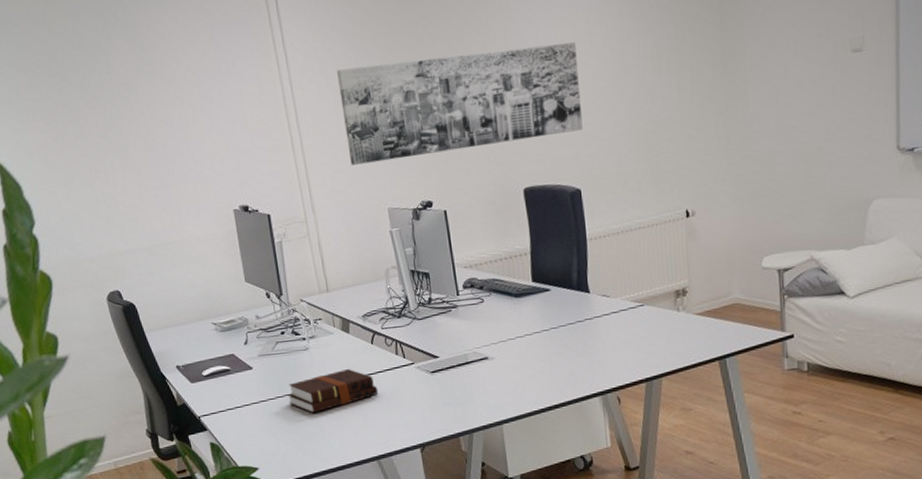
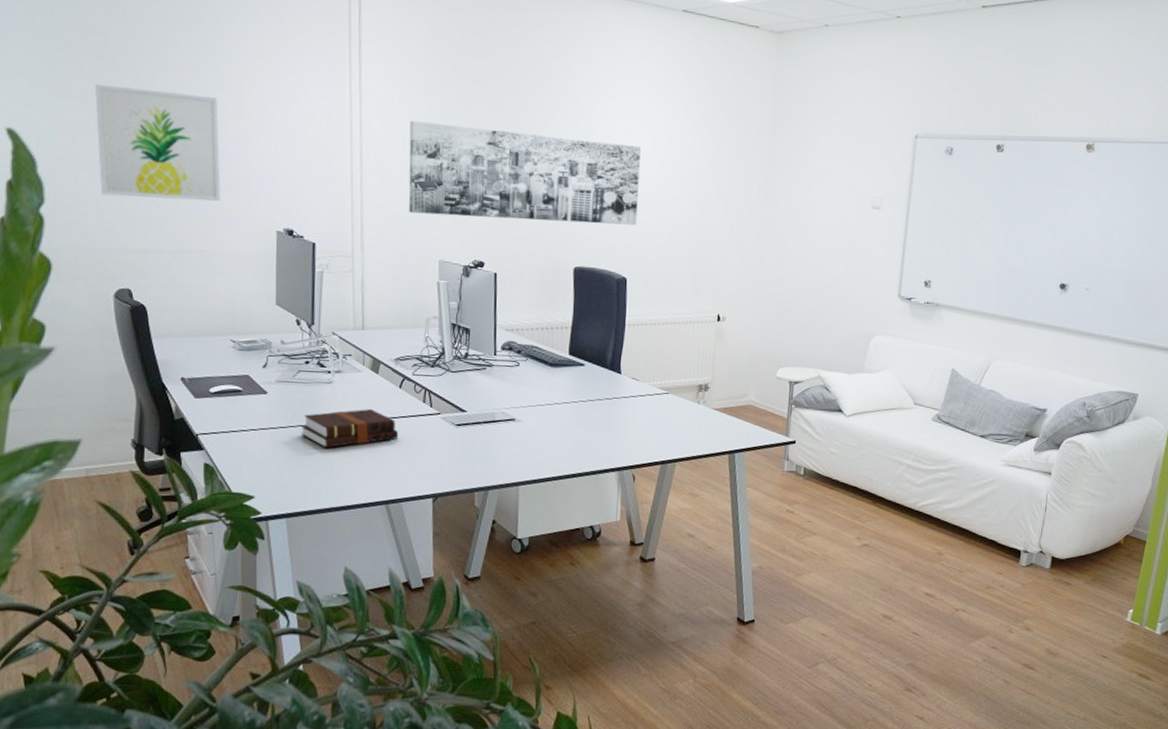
wall art: none [54,90,179,207] -> present [94,83,221,202]

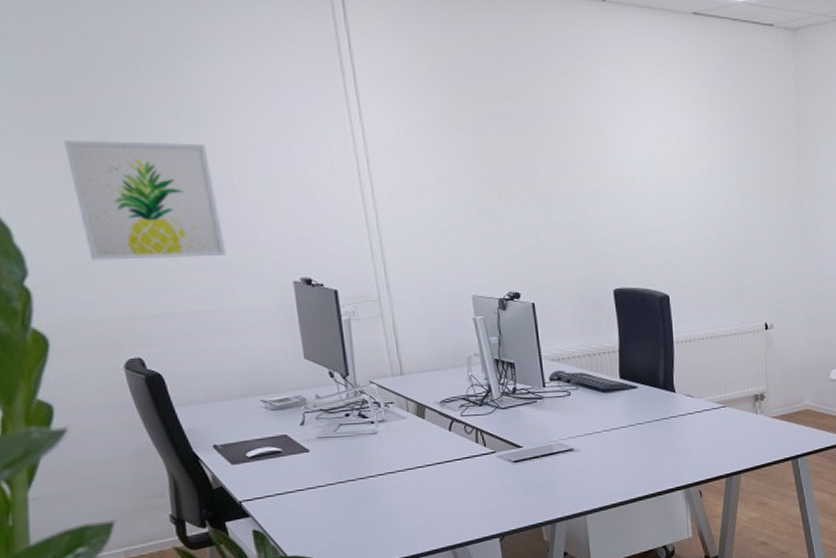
hardback book: present [301,409,399,449] -> none [351,456,456,501]
wall art: present [408,121,641,226] -> none [421,152,672,249]

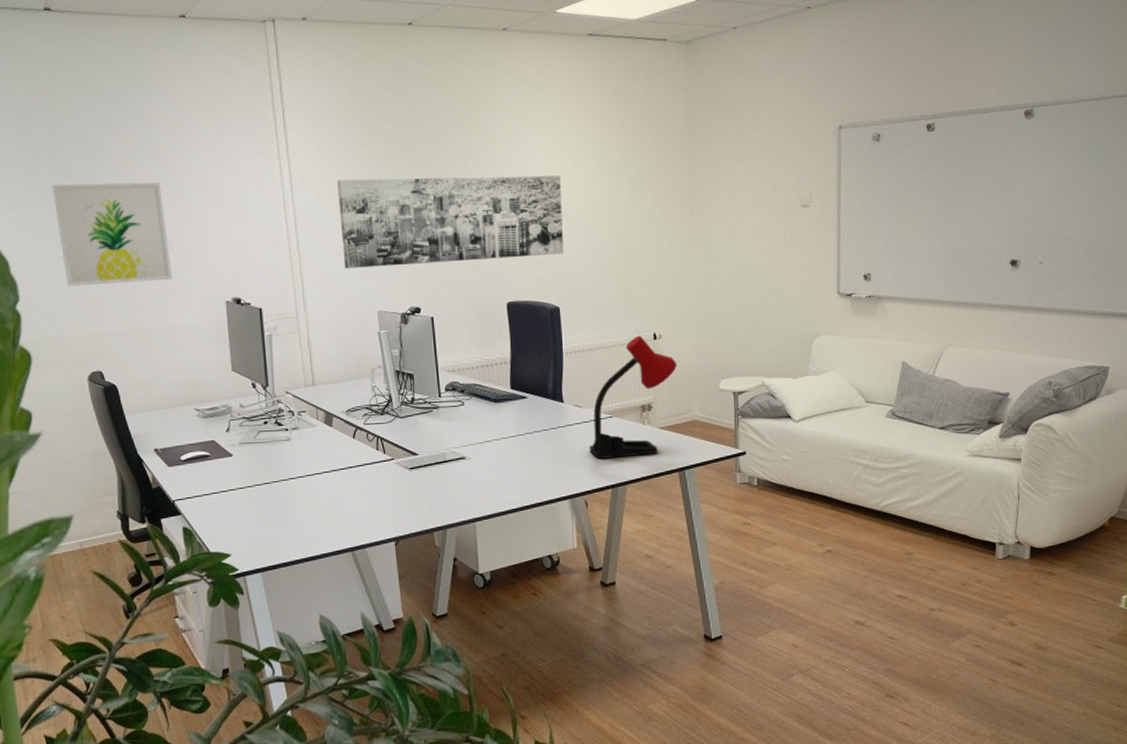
wall art: none [421,152,672,249] -> present [337,175,564,268]
desk lamp: none [702,325,788,448] -> present [589,335,677,459]

